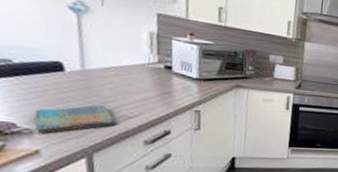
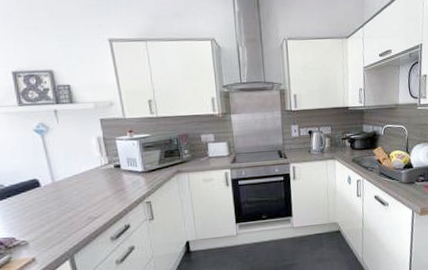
dish towel: present [34,105,115,134] -> none [26,211,85,244]

